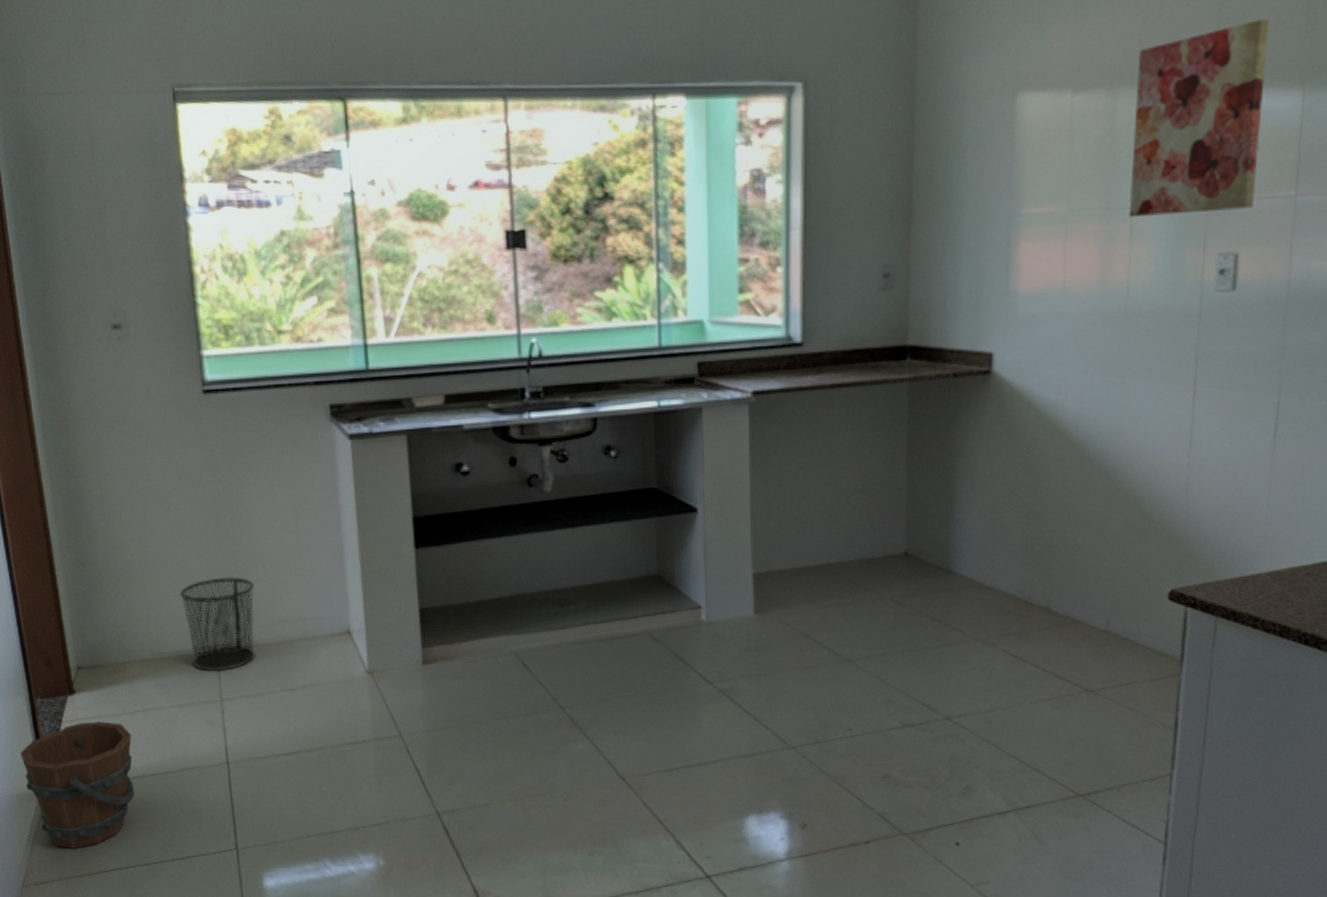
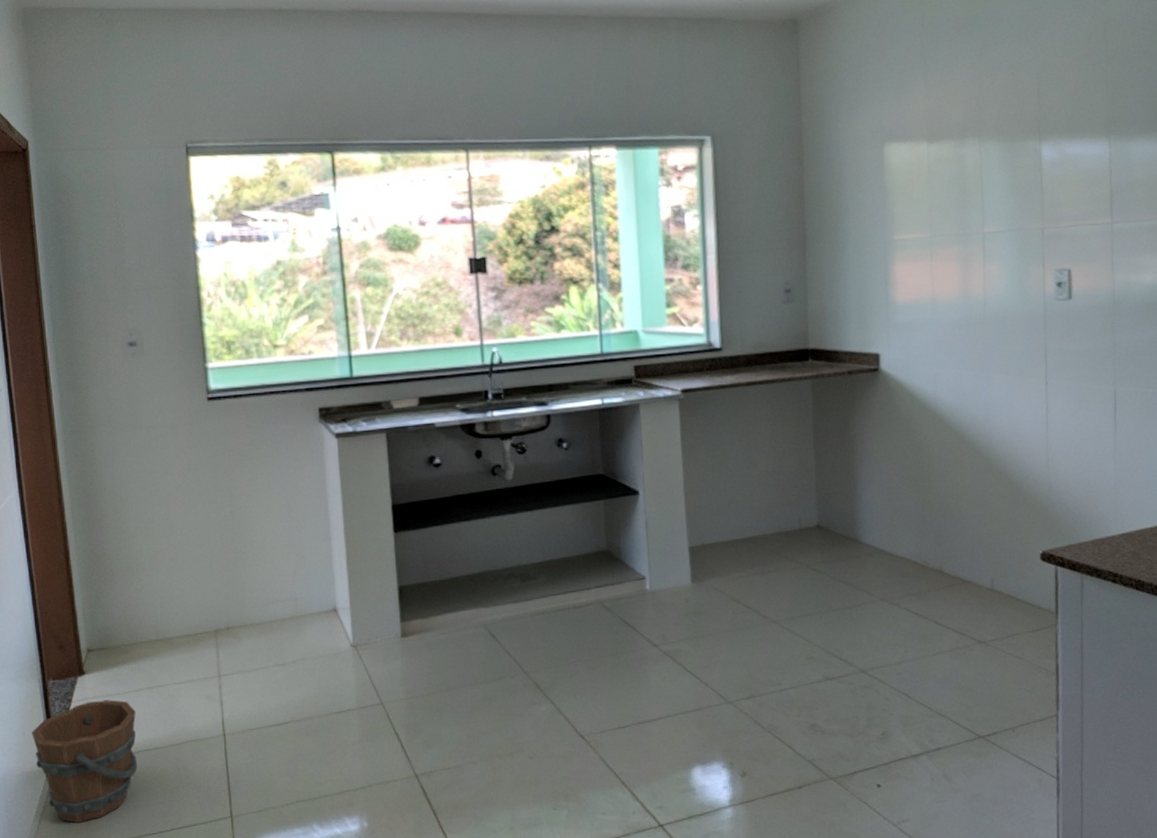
waste bin: present [179,577,257,672] -> none [183,562,252,650]
wall art: present [1129,19,1269,217] -> none [977,85,1080,241]

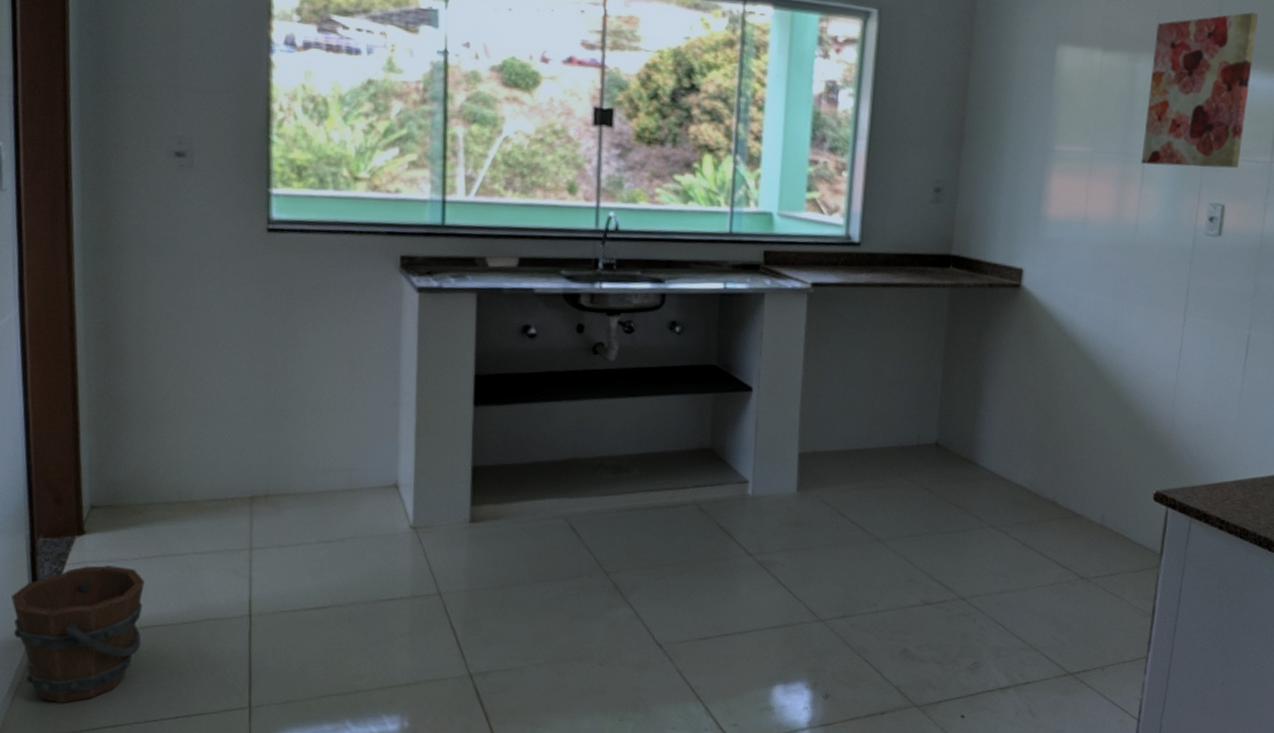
wall art: none [977,85,1080,241] -> present [1141,12,1258,169]

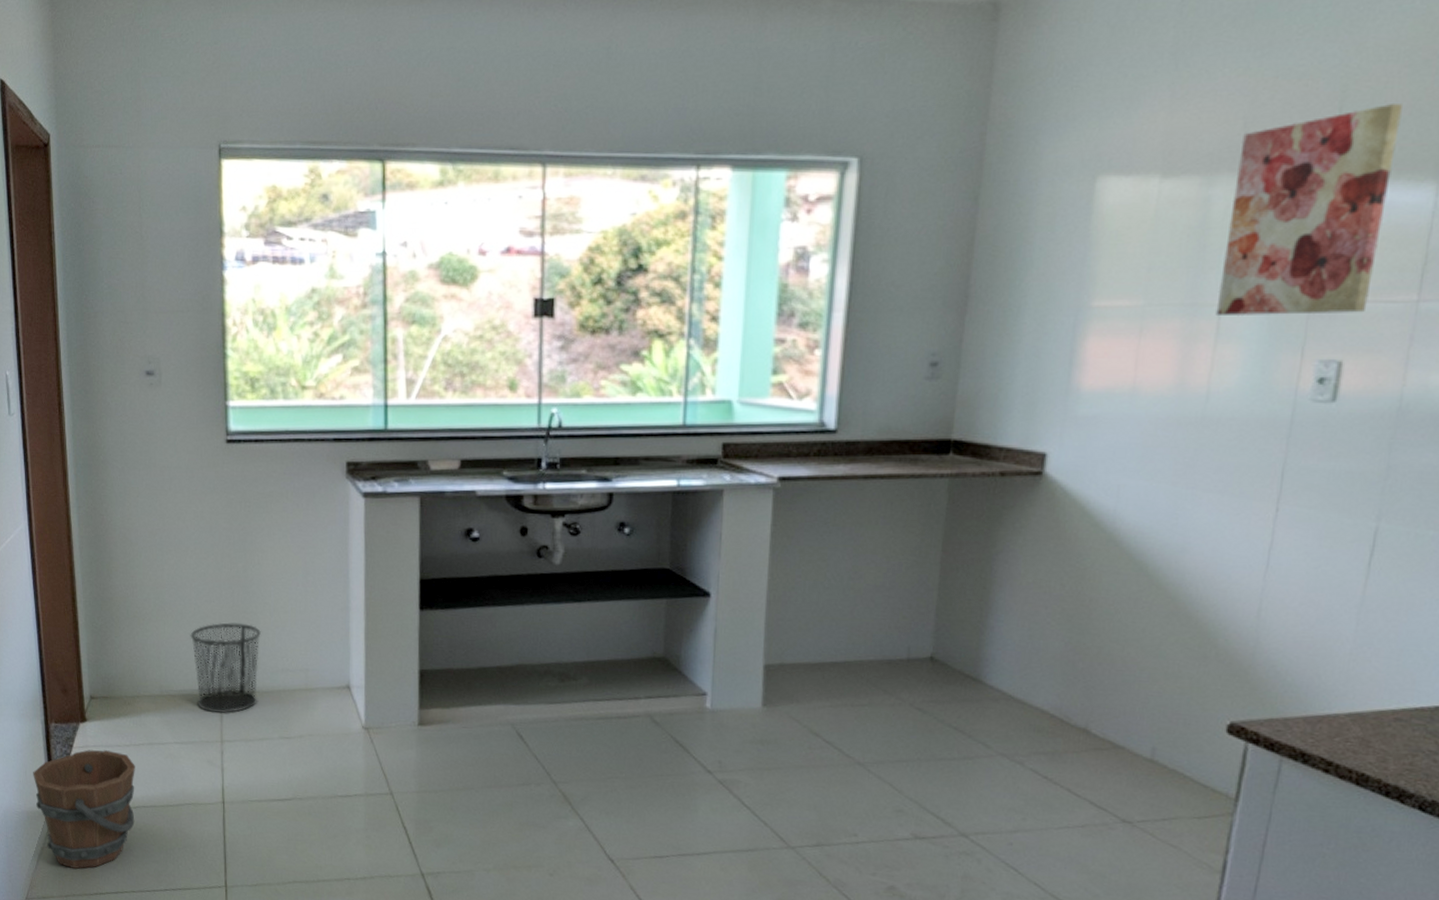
waste bin: none [217,421,300,519] -> present [190,622,261,714]

